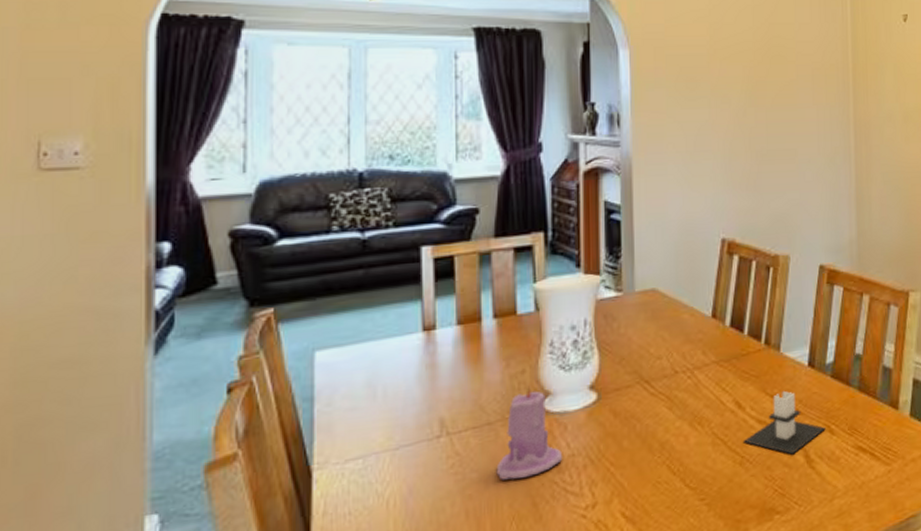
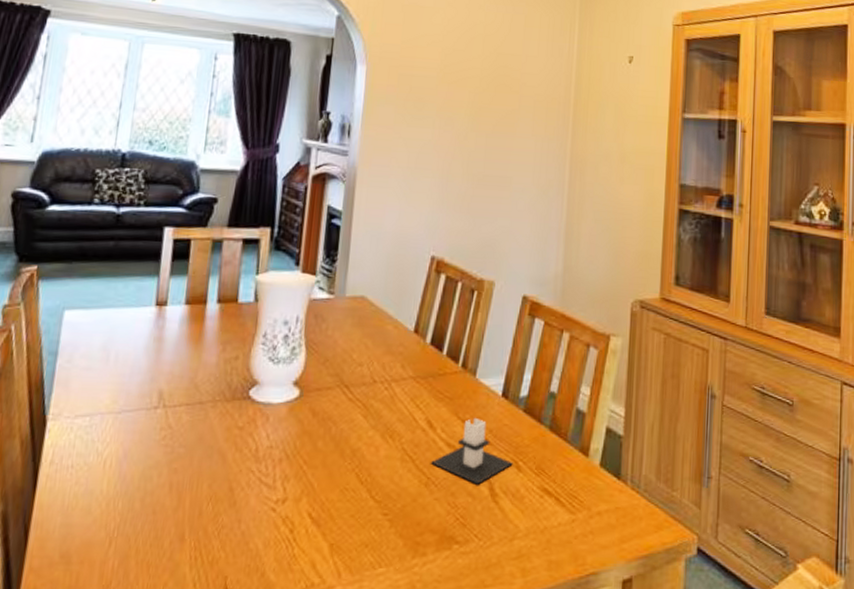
candle: present [496,384,563,480] -> none [201,371,262,461]

